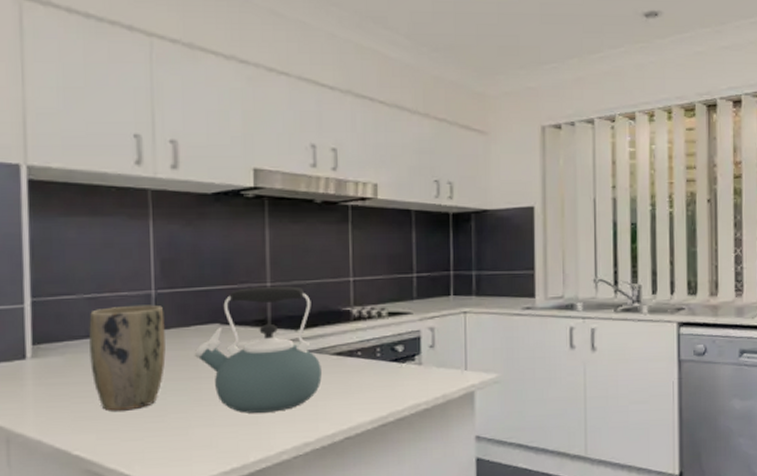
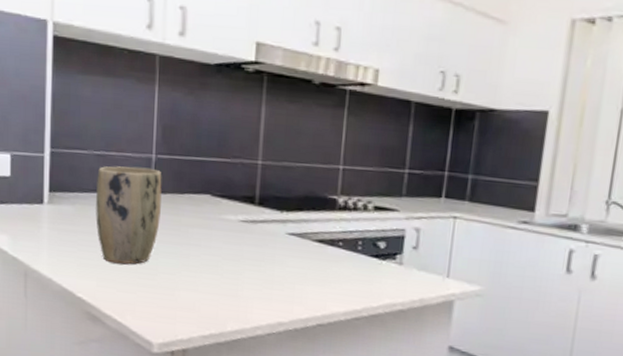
kettle: present [194,286,322,413] -> none [185,163,302,288]

